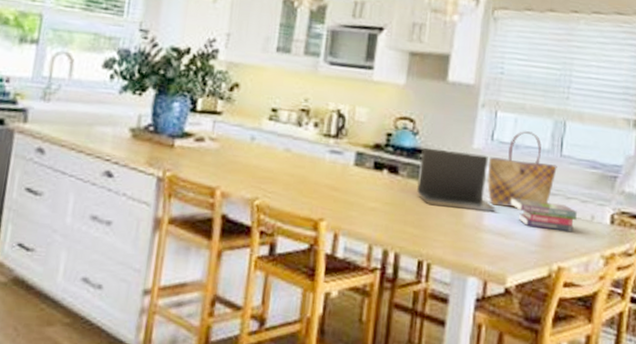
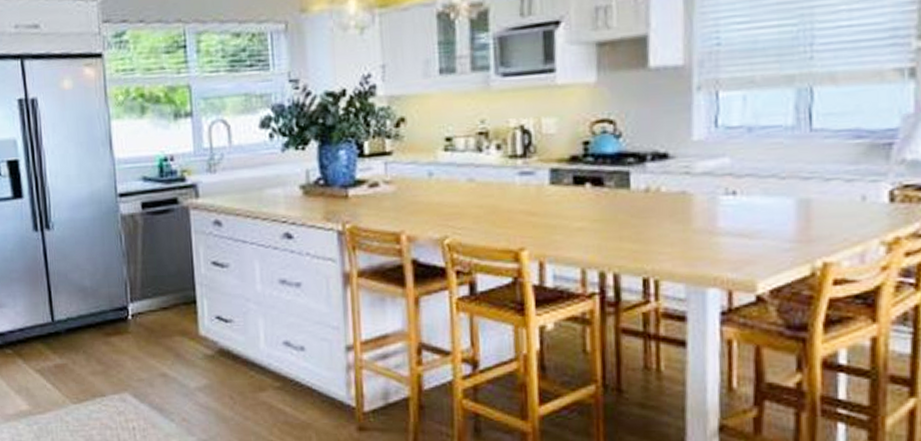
laptop computer: present [416,147,496,212] -> none [628,146,732,214]
tote bag: present [487,131,557,207] -> none [715,108,808,203]
books: present [510,198,577,233] -> none [749,188,842,222]

